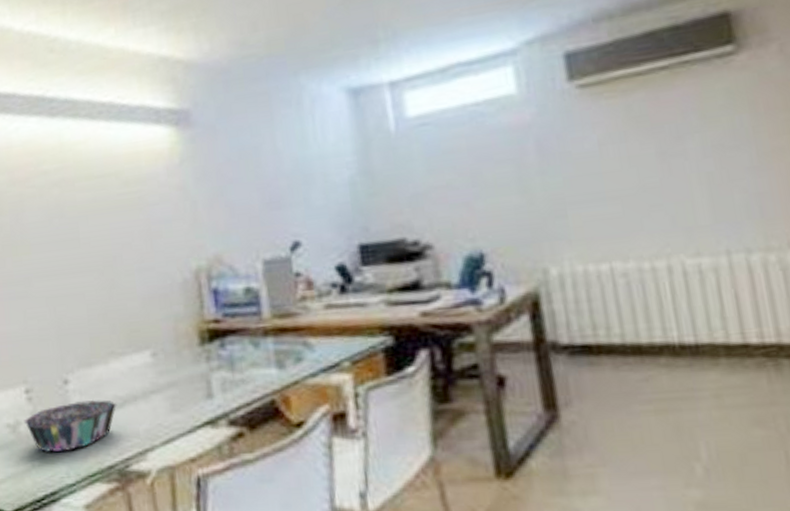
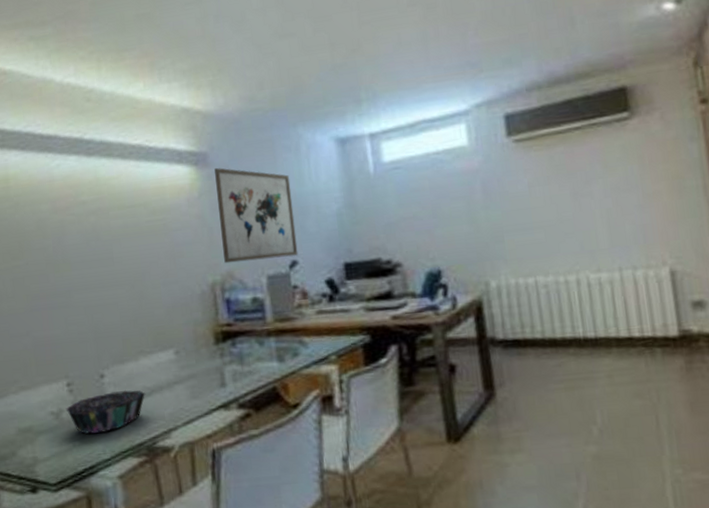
wall art: none [199,127,302,246] -> present [214,167,299,264]

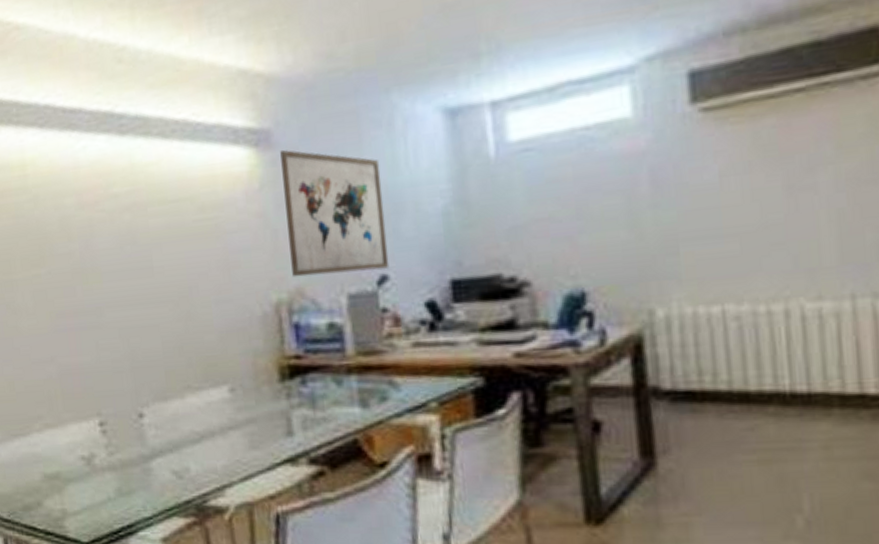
decorative bowl: present [65,390,146,434] -> none [98,433,194,486]

